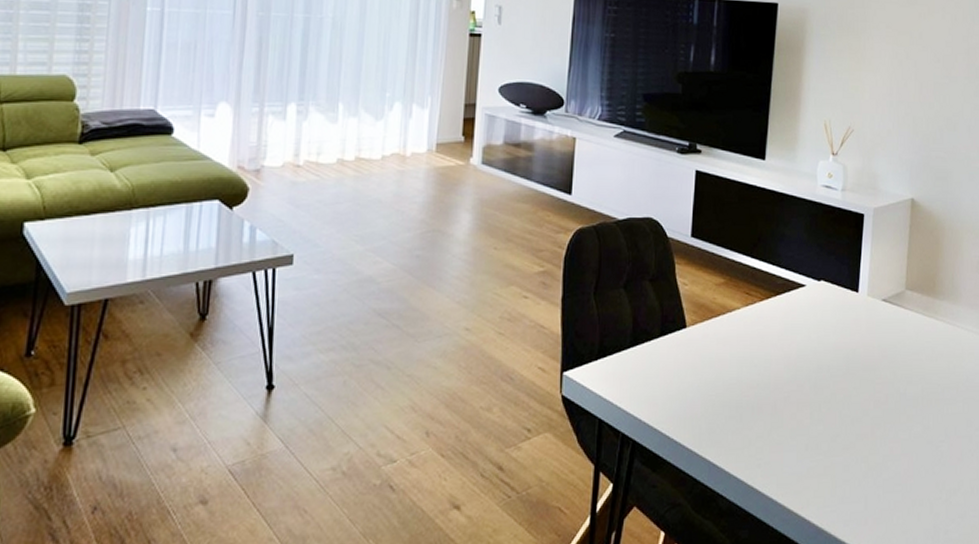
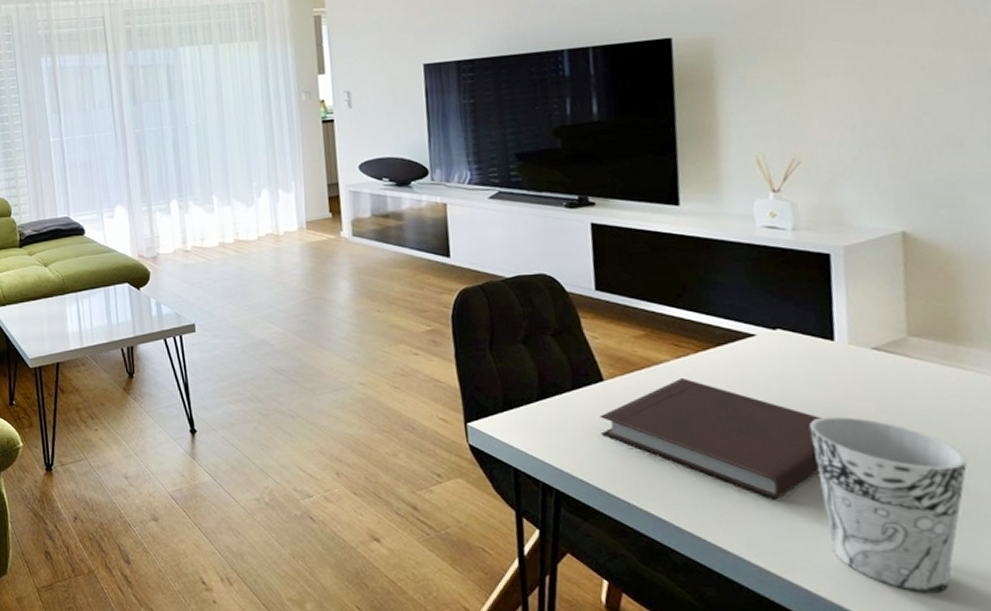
notebook: none [677,324,843,441] -> present [600,377,823,500]
cup: none [834,362,931,519] -> present [810,417,968,594]

